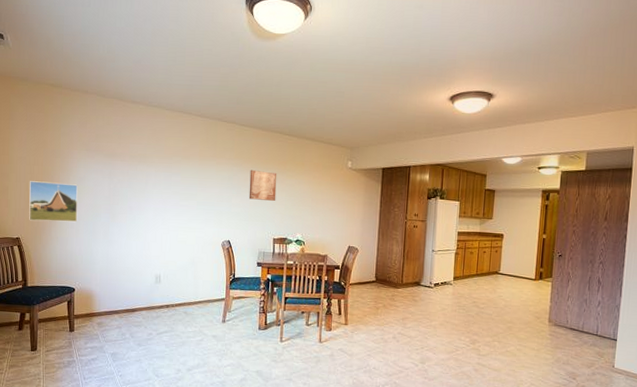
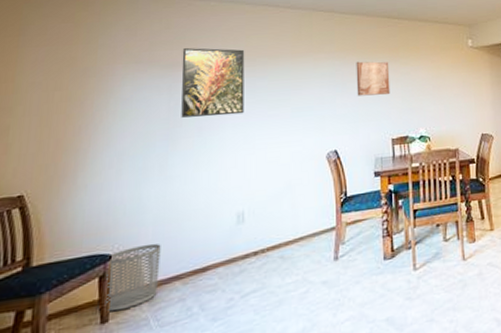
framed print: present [29,181,78,222] -> none [41,108,121,169]
waste bin: none [72,285,105,326] -> present [105,243,161,312]
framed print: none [118,143,164,201] -> present [181,48,245,118]

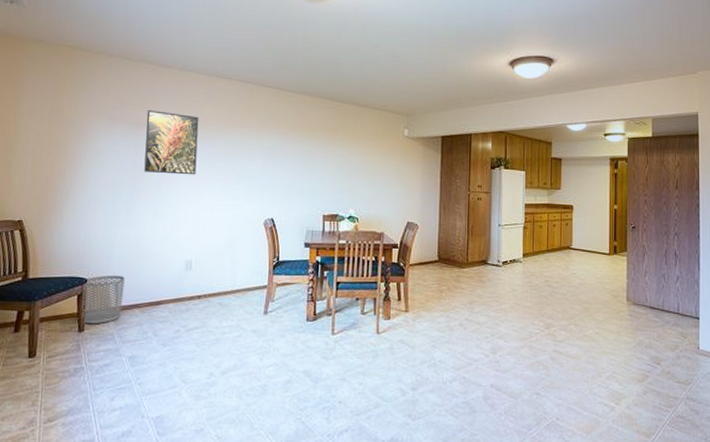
wall art: present [356,61,391,96] -> none [295,139,327,174]

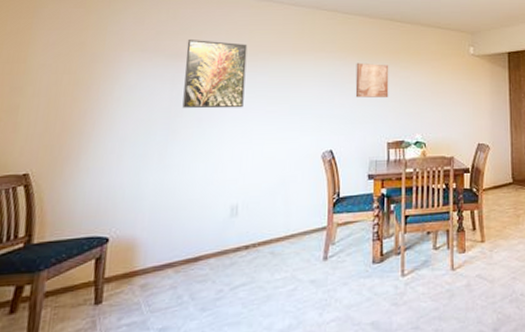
waste bin: present [82,275,125,324] -> none [99,230,156,294]
wall art: none [295,139,327,174] -> present [355,62,389,99]

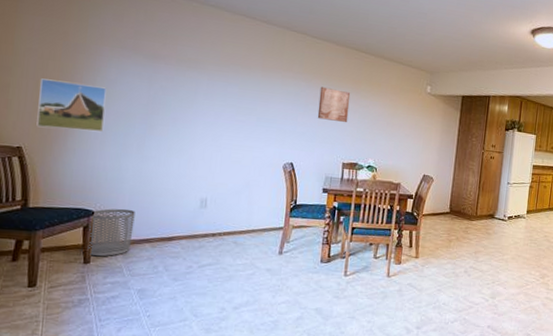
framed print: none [47,94,125,149] -> present [36,78,107,132]
waste bin: none [99,230,156,294] -> present [87,208,135,257]
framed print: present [182,40,248,109] -> none [159,43,220,114]

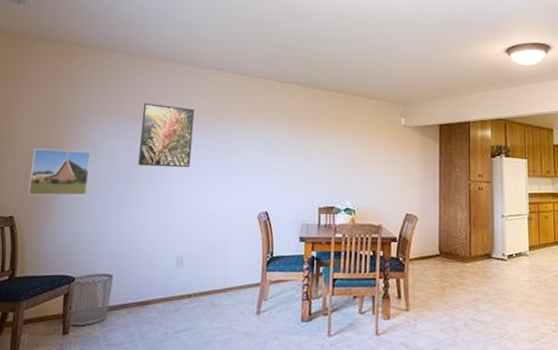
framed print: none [159,43,220,114] -> present [138,103,195,168]
wall art: present [317,86,351,123] -> none [290,129,323,165]

